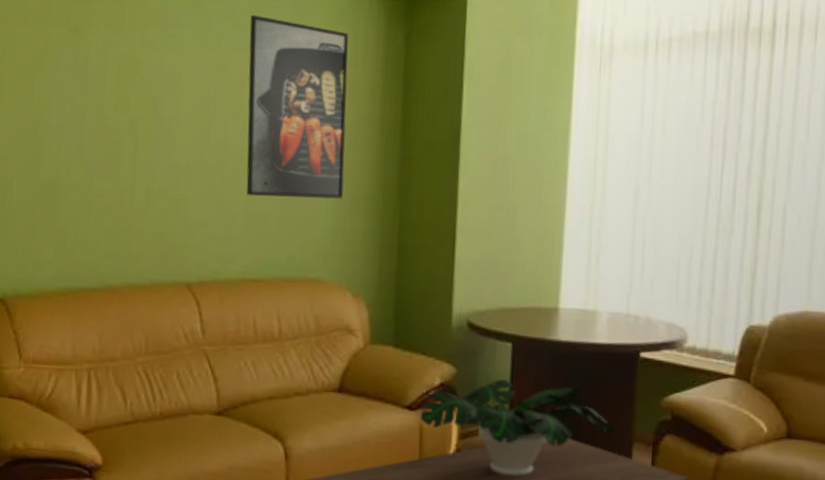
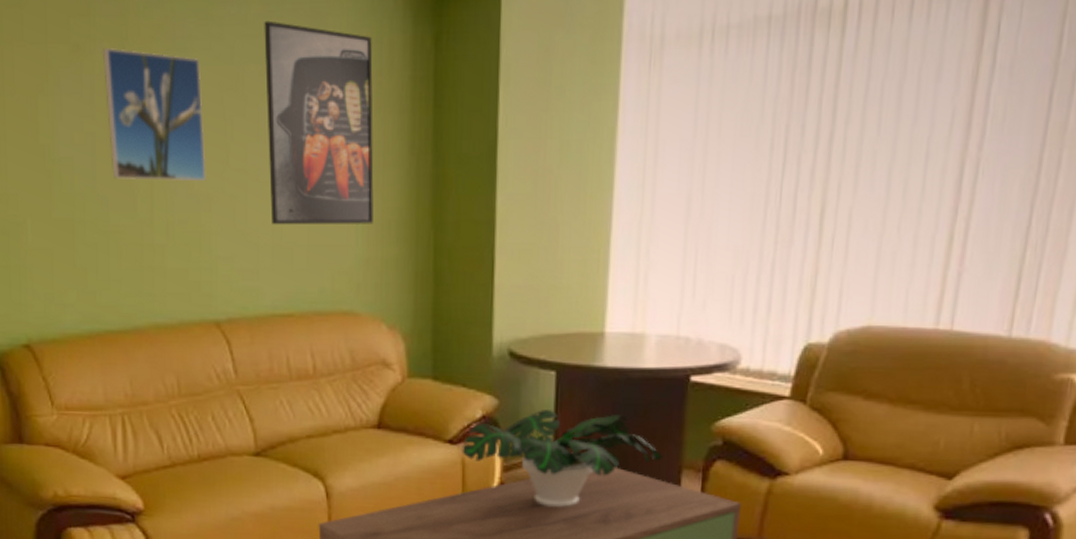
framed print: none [98,32,189,153] -> present [102,48,206,182]

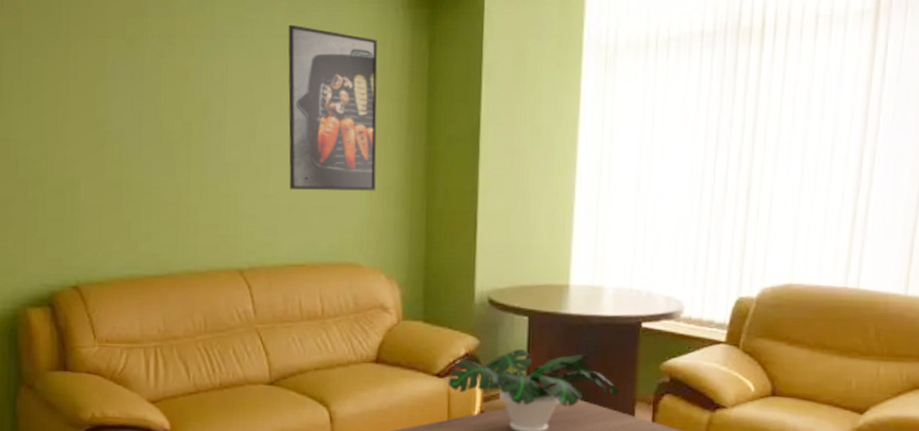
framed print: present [102,48,206,182] -> none [152,43,236,153]

